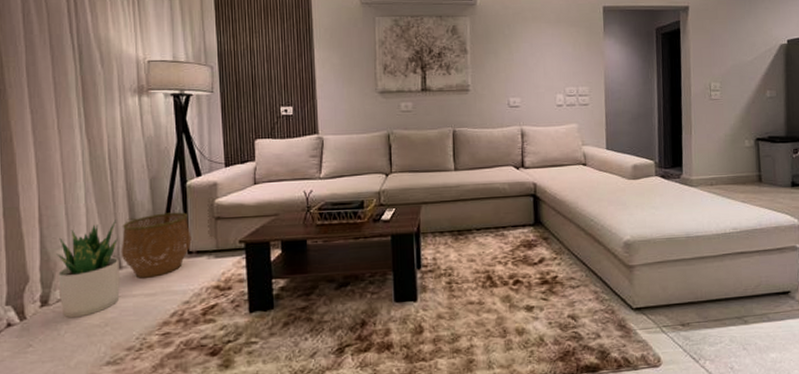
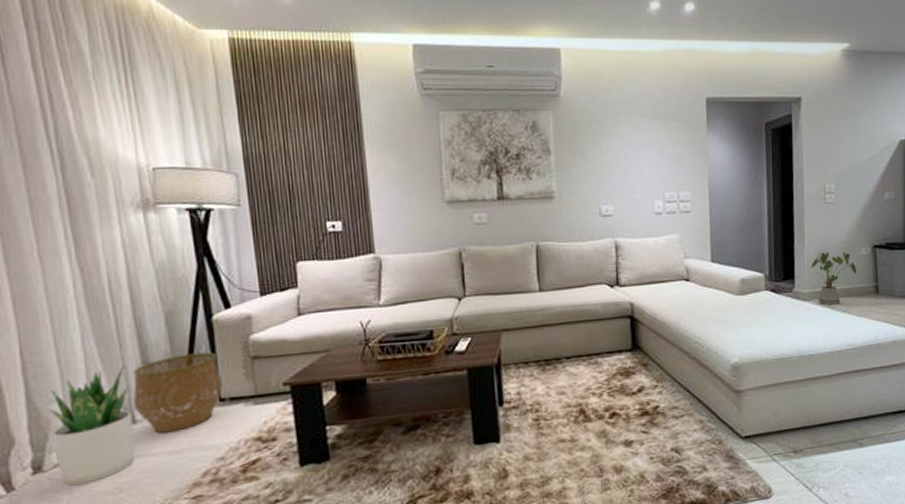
house plant: none [697,143,741,191] -> present [811,252,857,305]

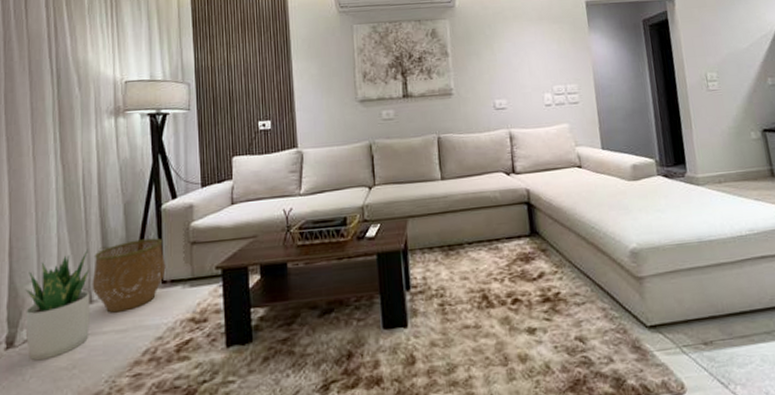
house plant: present [811,252,857,305] -> none [701,137,750,190]

